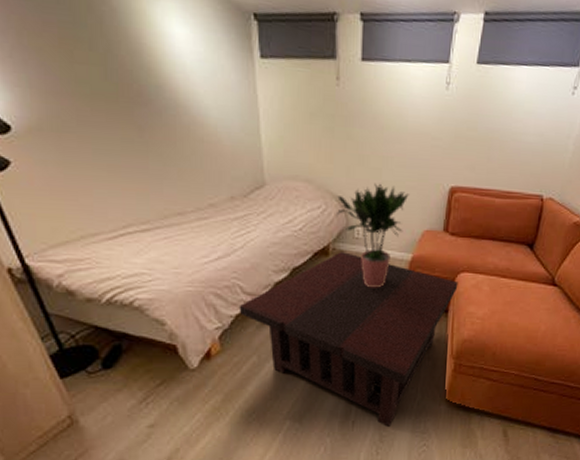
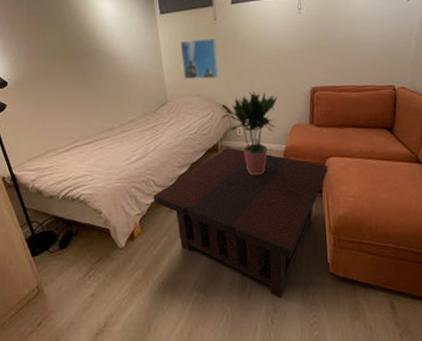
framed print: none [287,102,338,161] -> present [180,38,219,80]

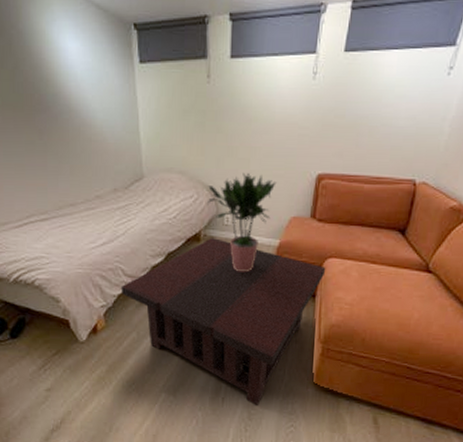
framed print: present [180,38,219,80] -> none [163,100,209,154]

